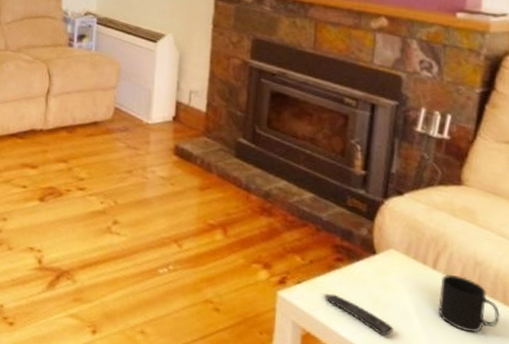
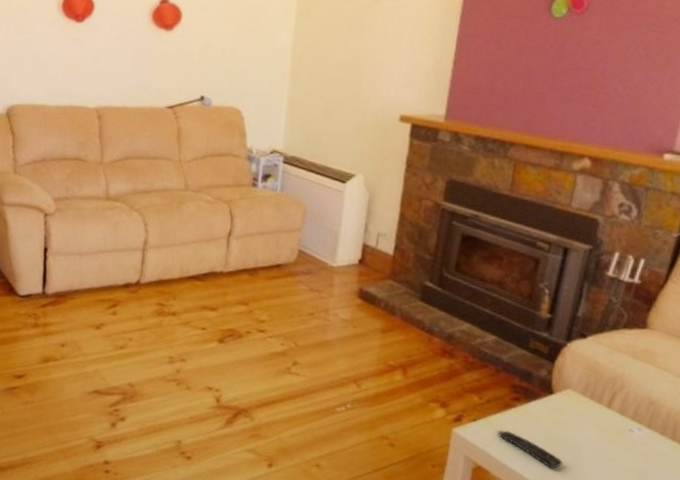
mug: present [438,274,500,332] -> none [608,413,667,466]

